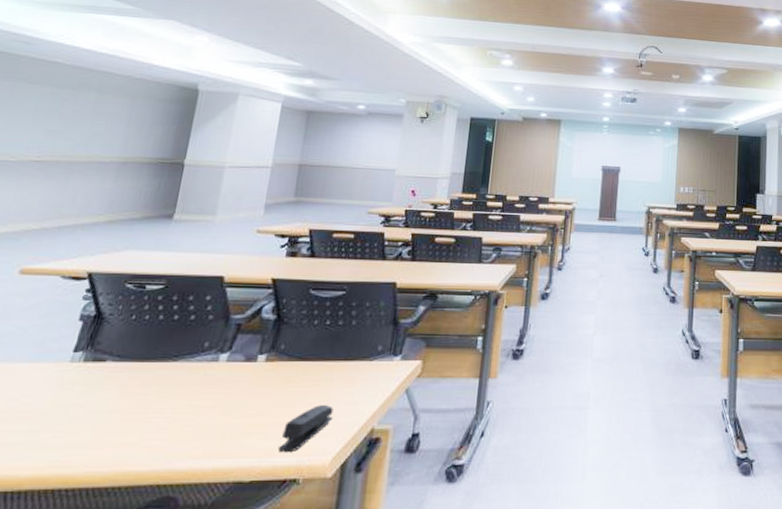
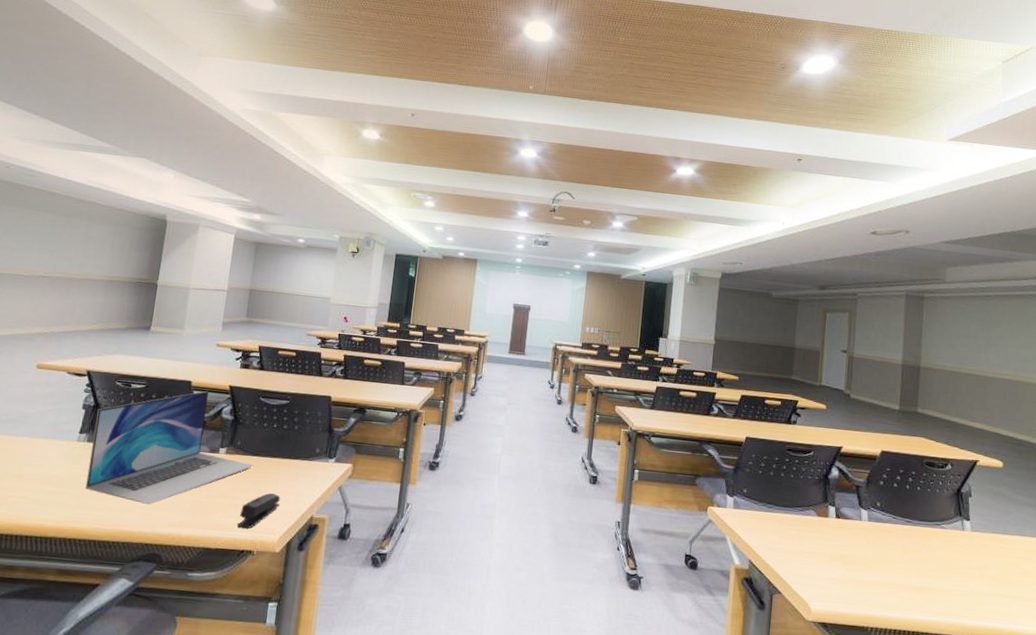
laptop: none [78,286,301,434] -> present [85,390,254,504]

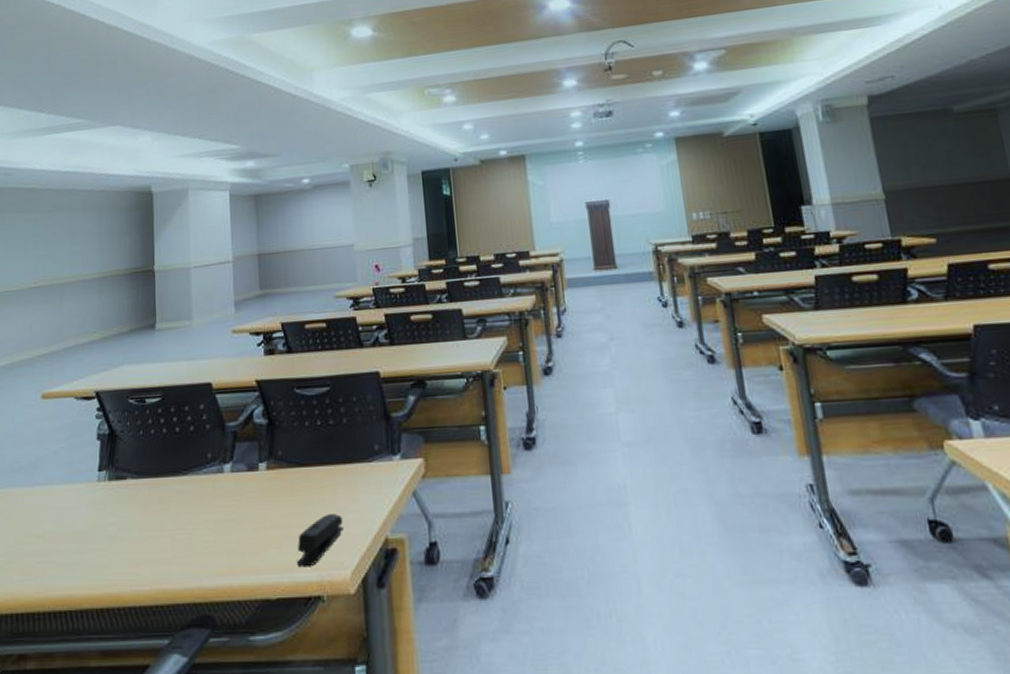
laptop: present [85,390,254,504] -> none [113,391,303,550]

